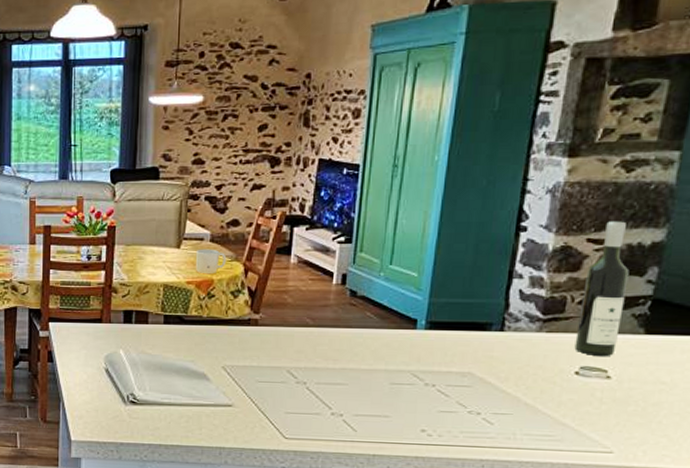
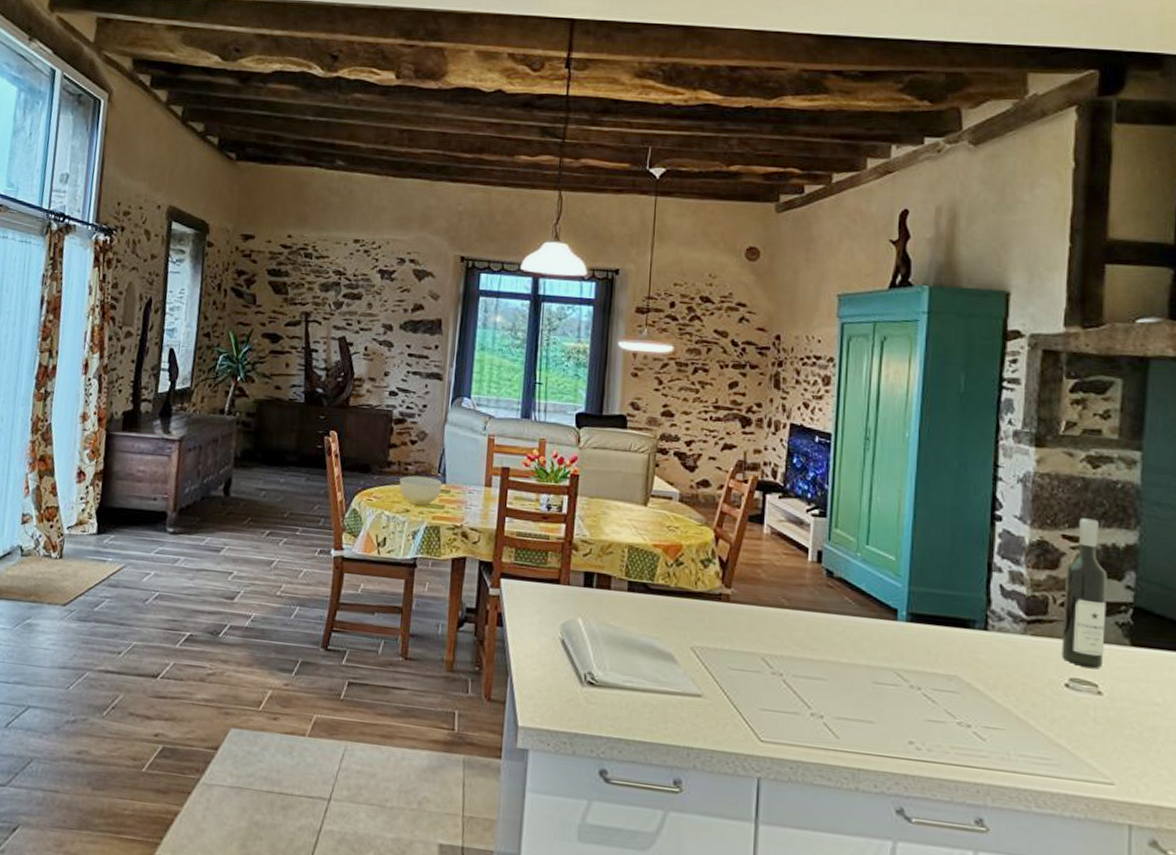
mug: present [195,249,227,275] -> none [662,508,696,539]

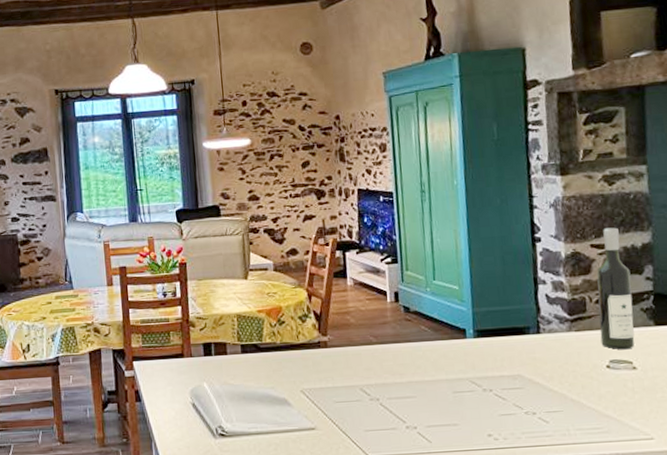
bowl: present [399,475,443,506] -> none [33,286,71,312]

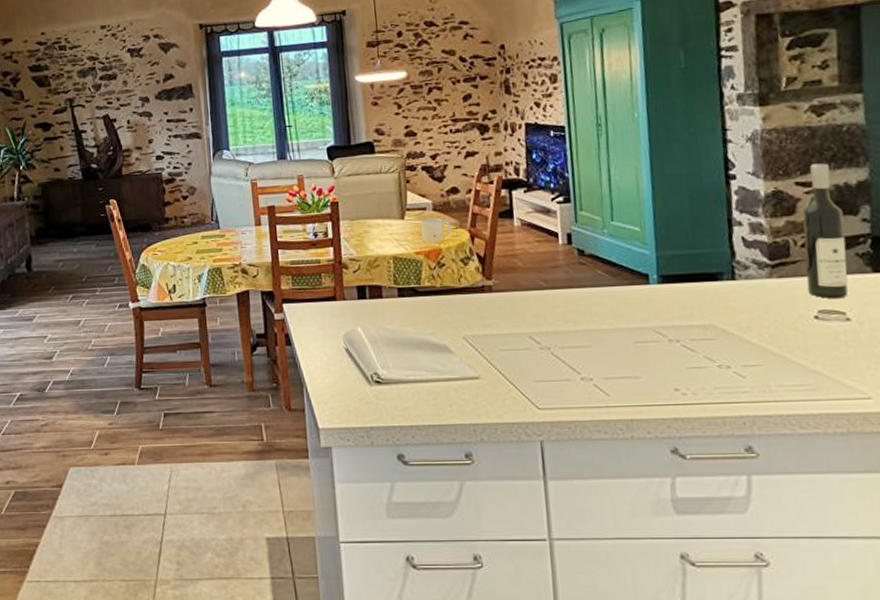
mug: none [262,277,291,303] -> present [420,217,452,244]

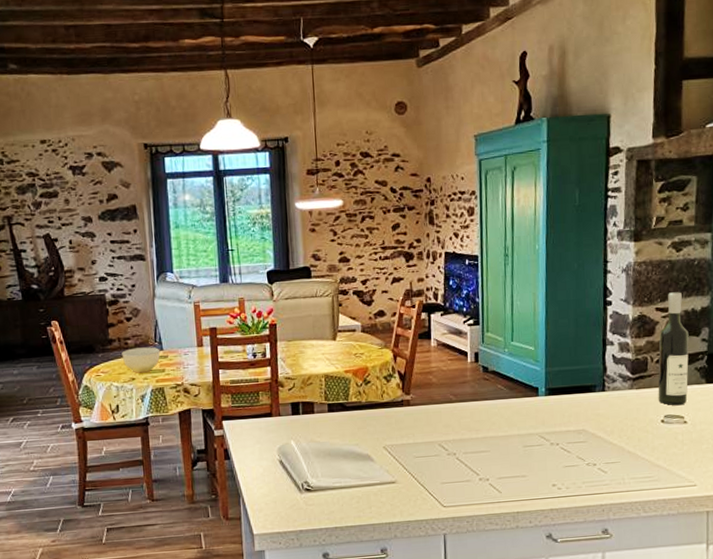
bowl: none [178,225,217,253] -> present [122,347,161,373]
mug: present [420,217,452,244] -> none [350,339,378,363]

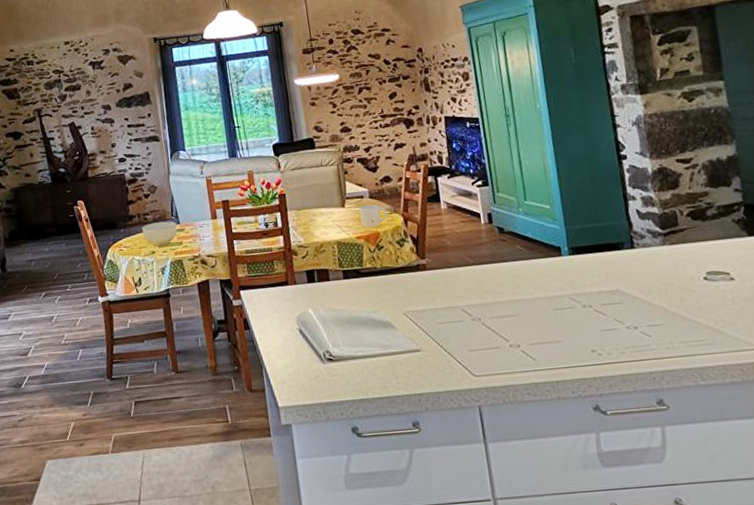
mug: none [350,339,378,363] -> present [358,204,387,229]
bottle: present [658,292,689,405] -> none [684,142,730,261]

